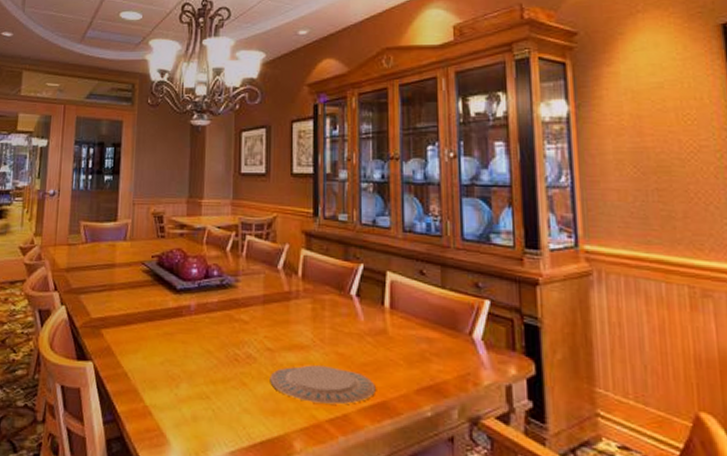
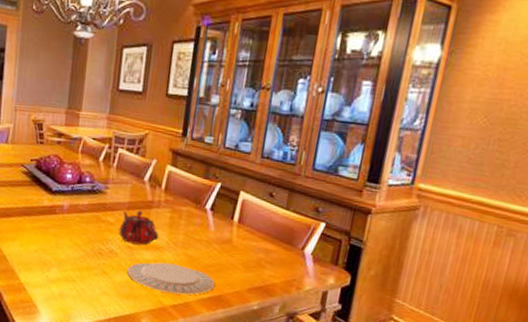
teapot: none [255,303,301,346] -> present [119,210,158,245]

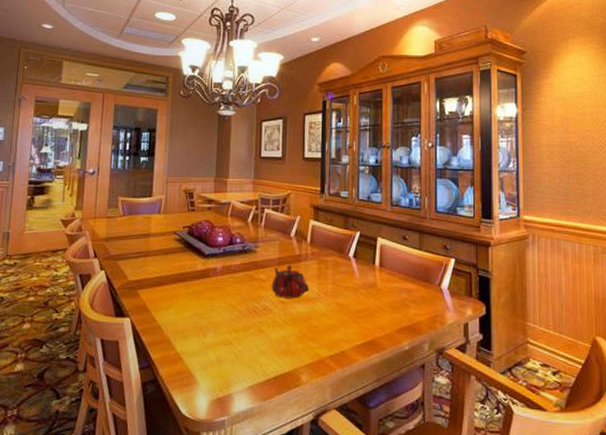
plate: present [127,262,215,295] -> none [282,313,367,344]

